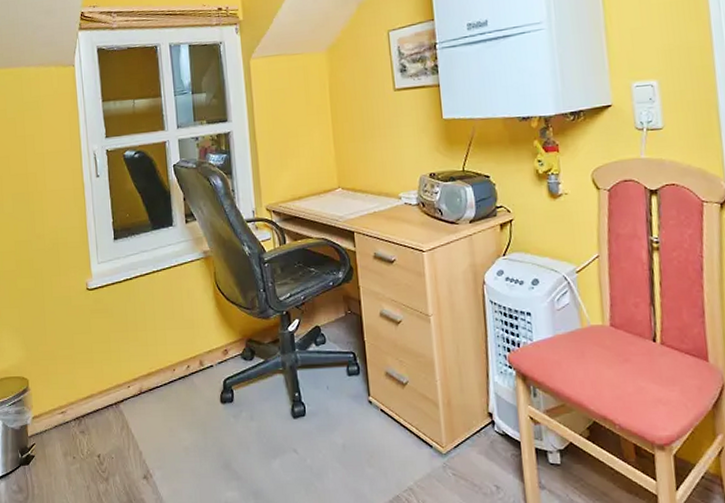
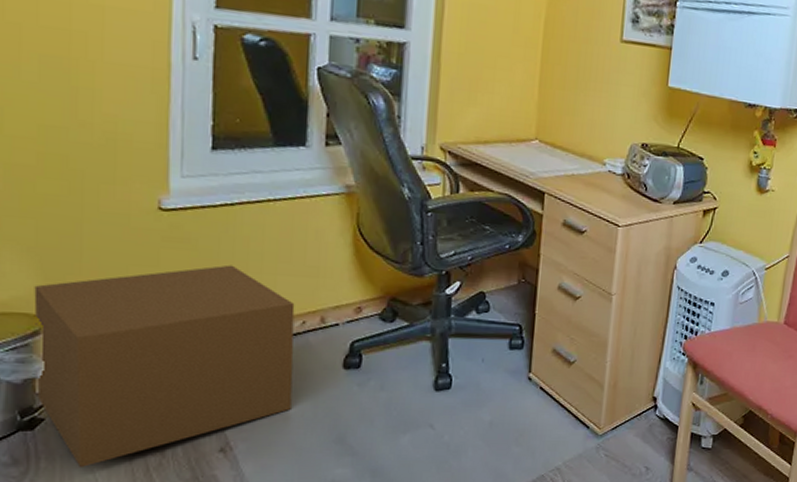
cardboard box: none [21,326,188,493] -> present [34,265,295,467]

